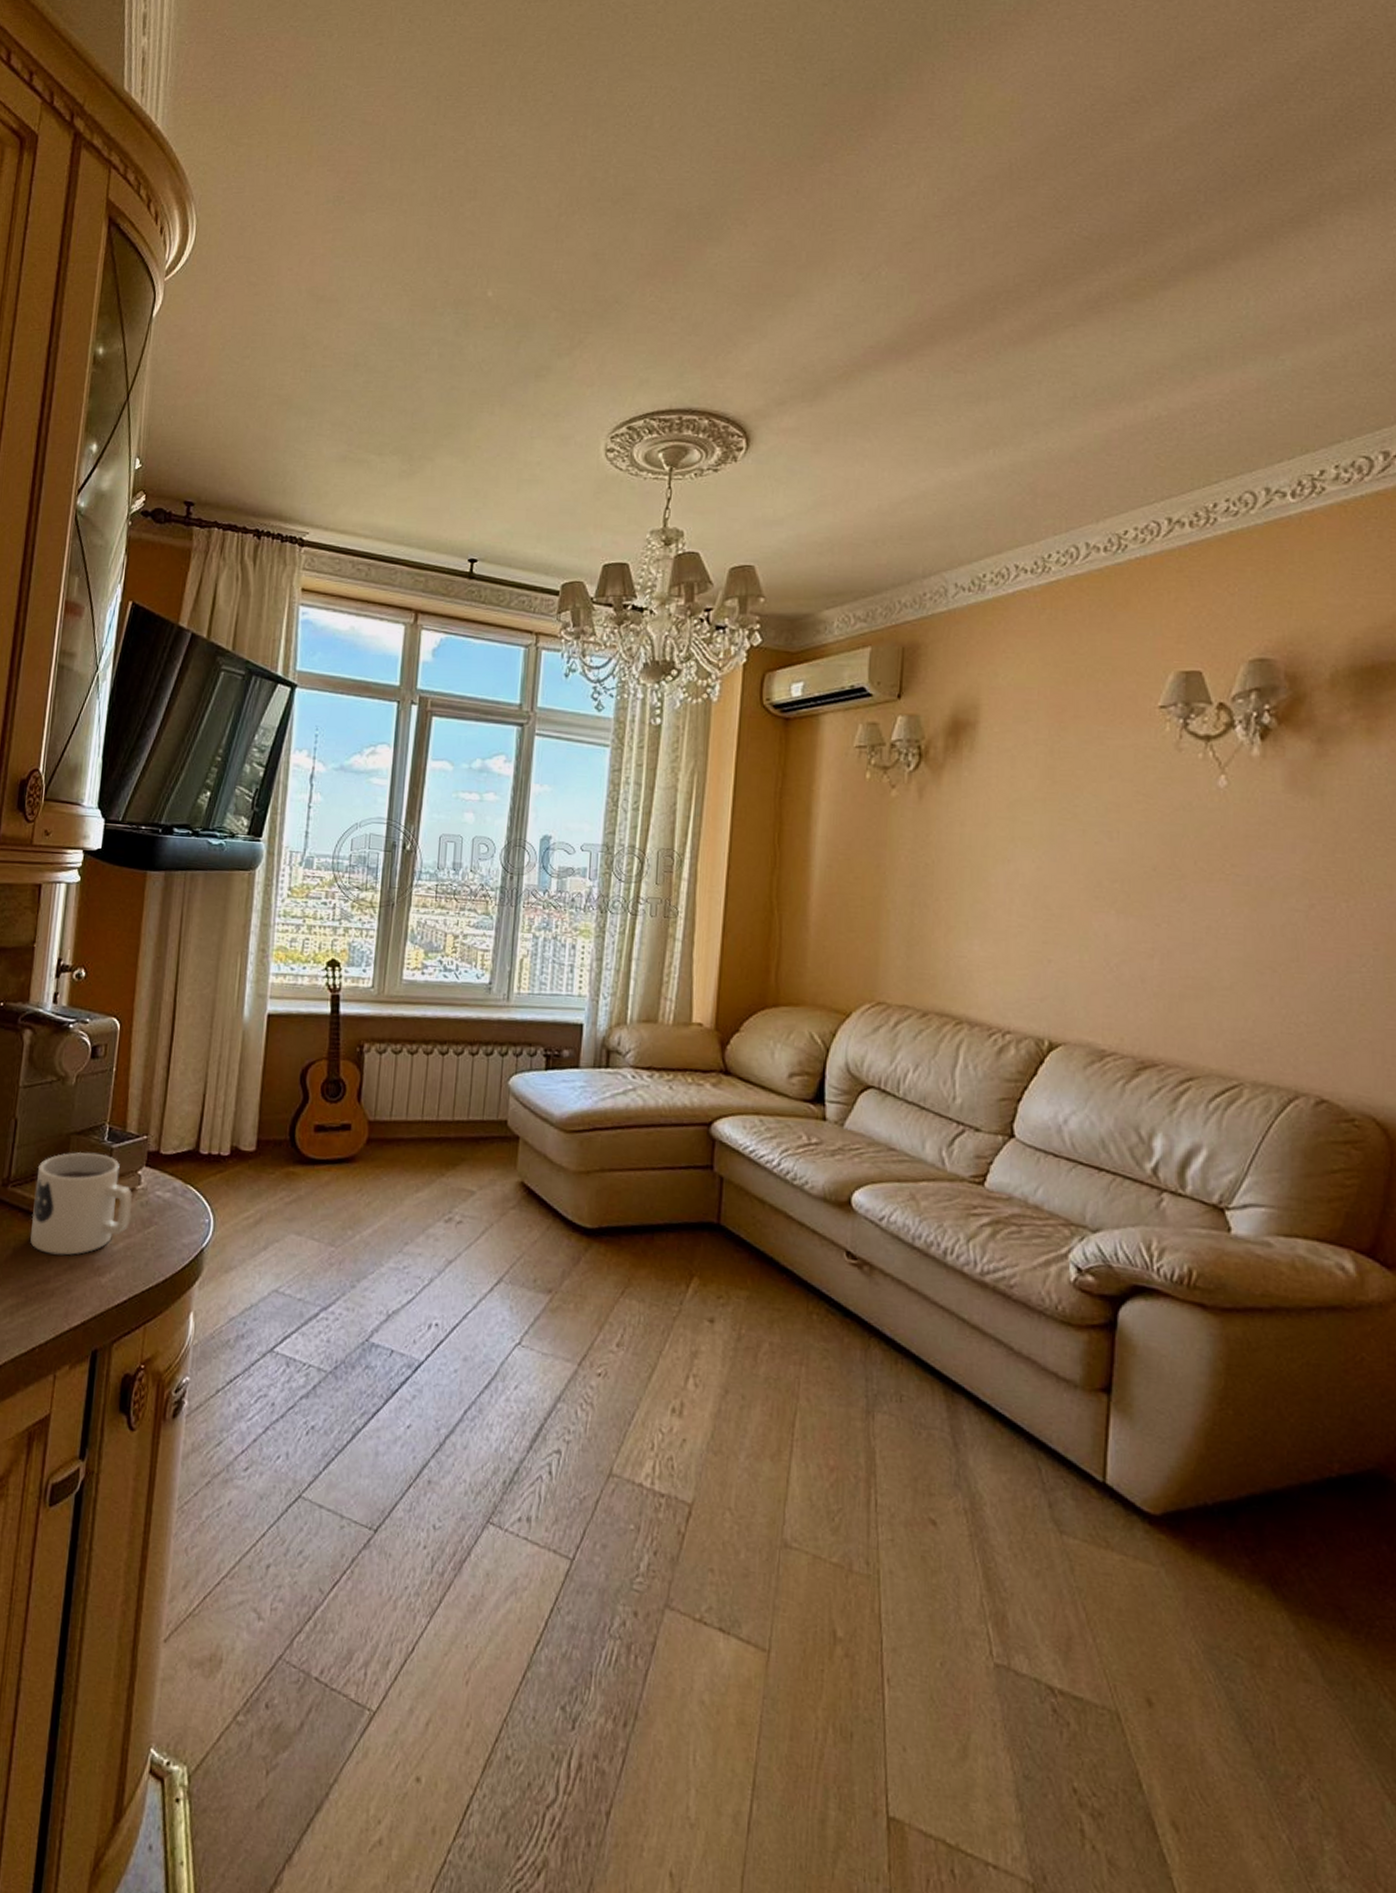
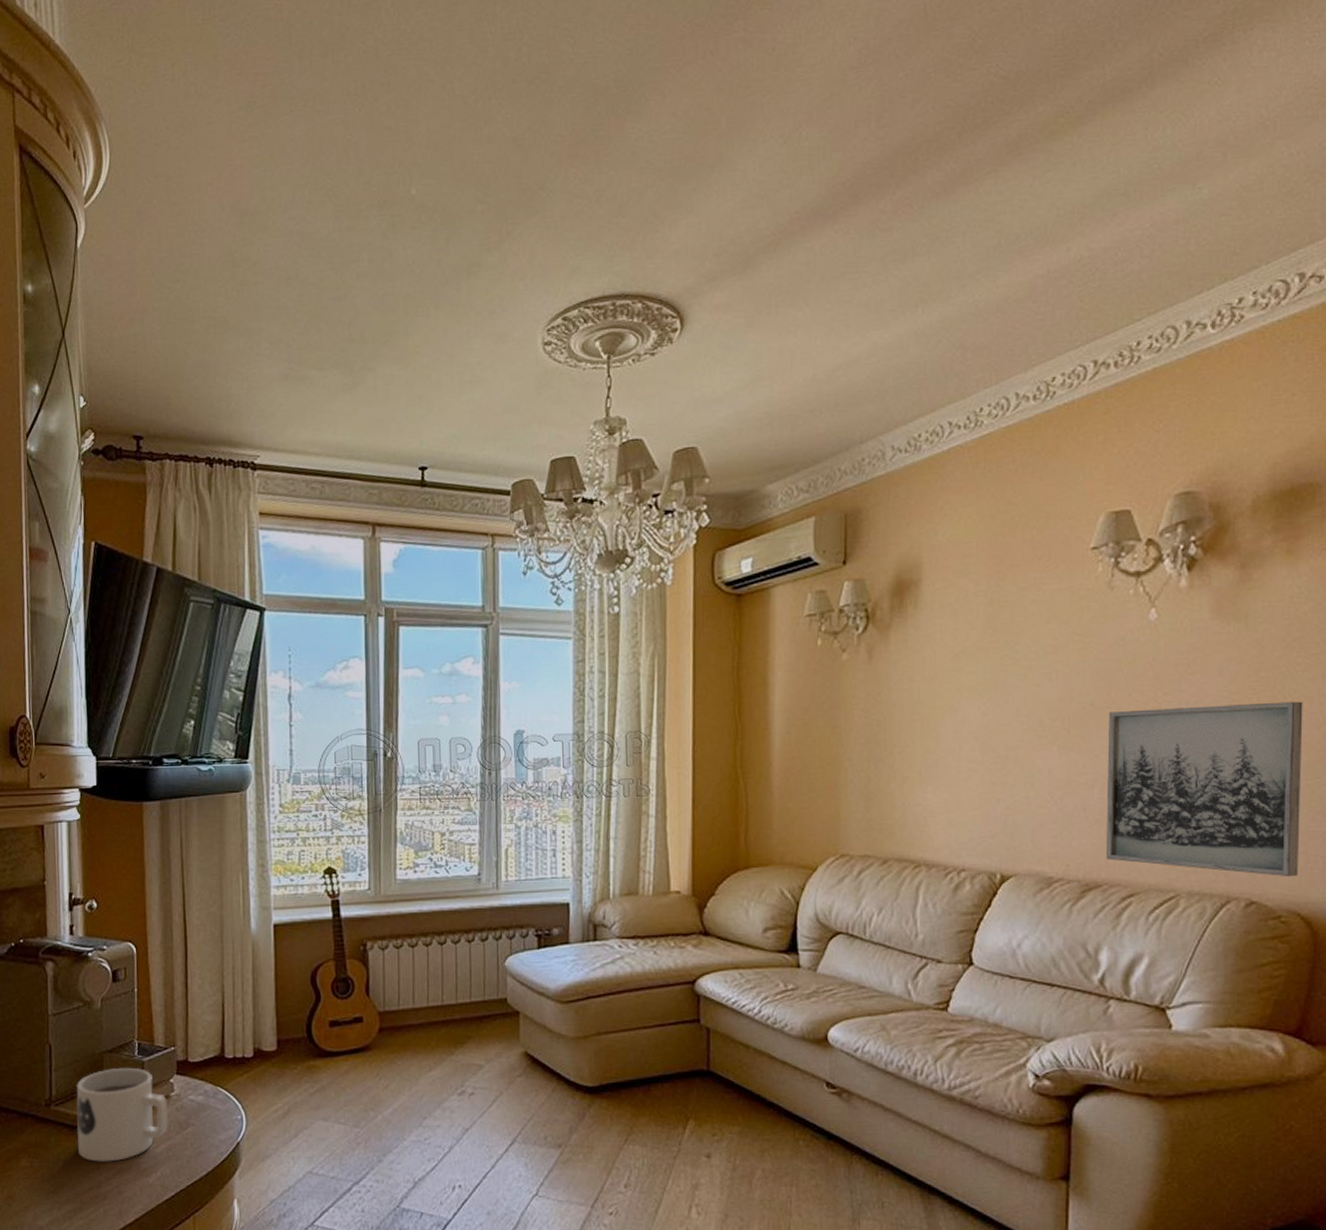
wall art: none [1163,879,1382,1078] -> present [1105,701,1303,877]

